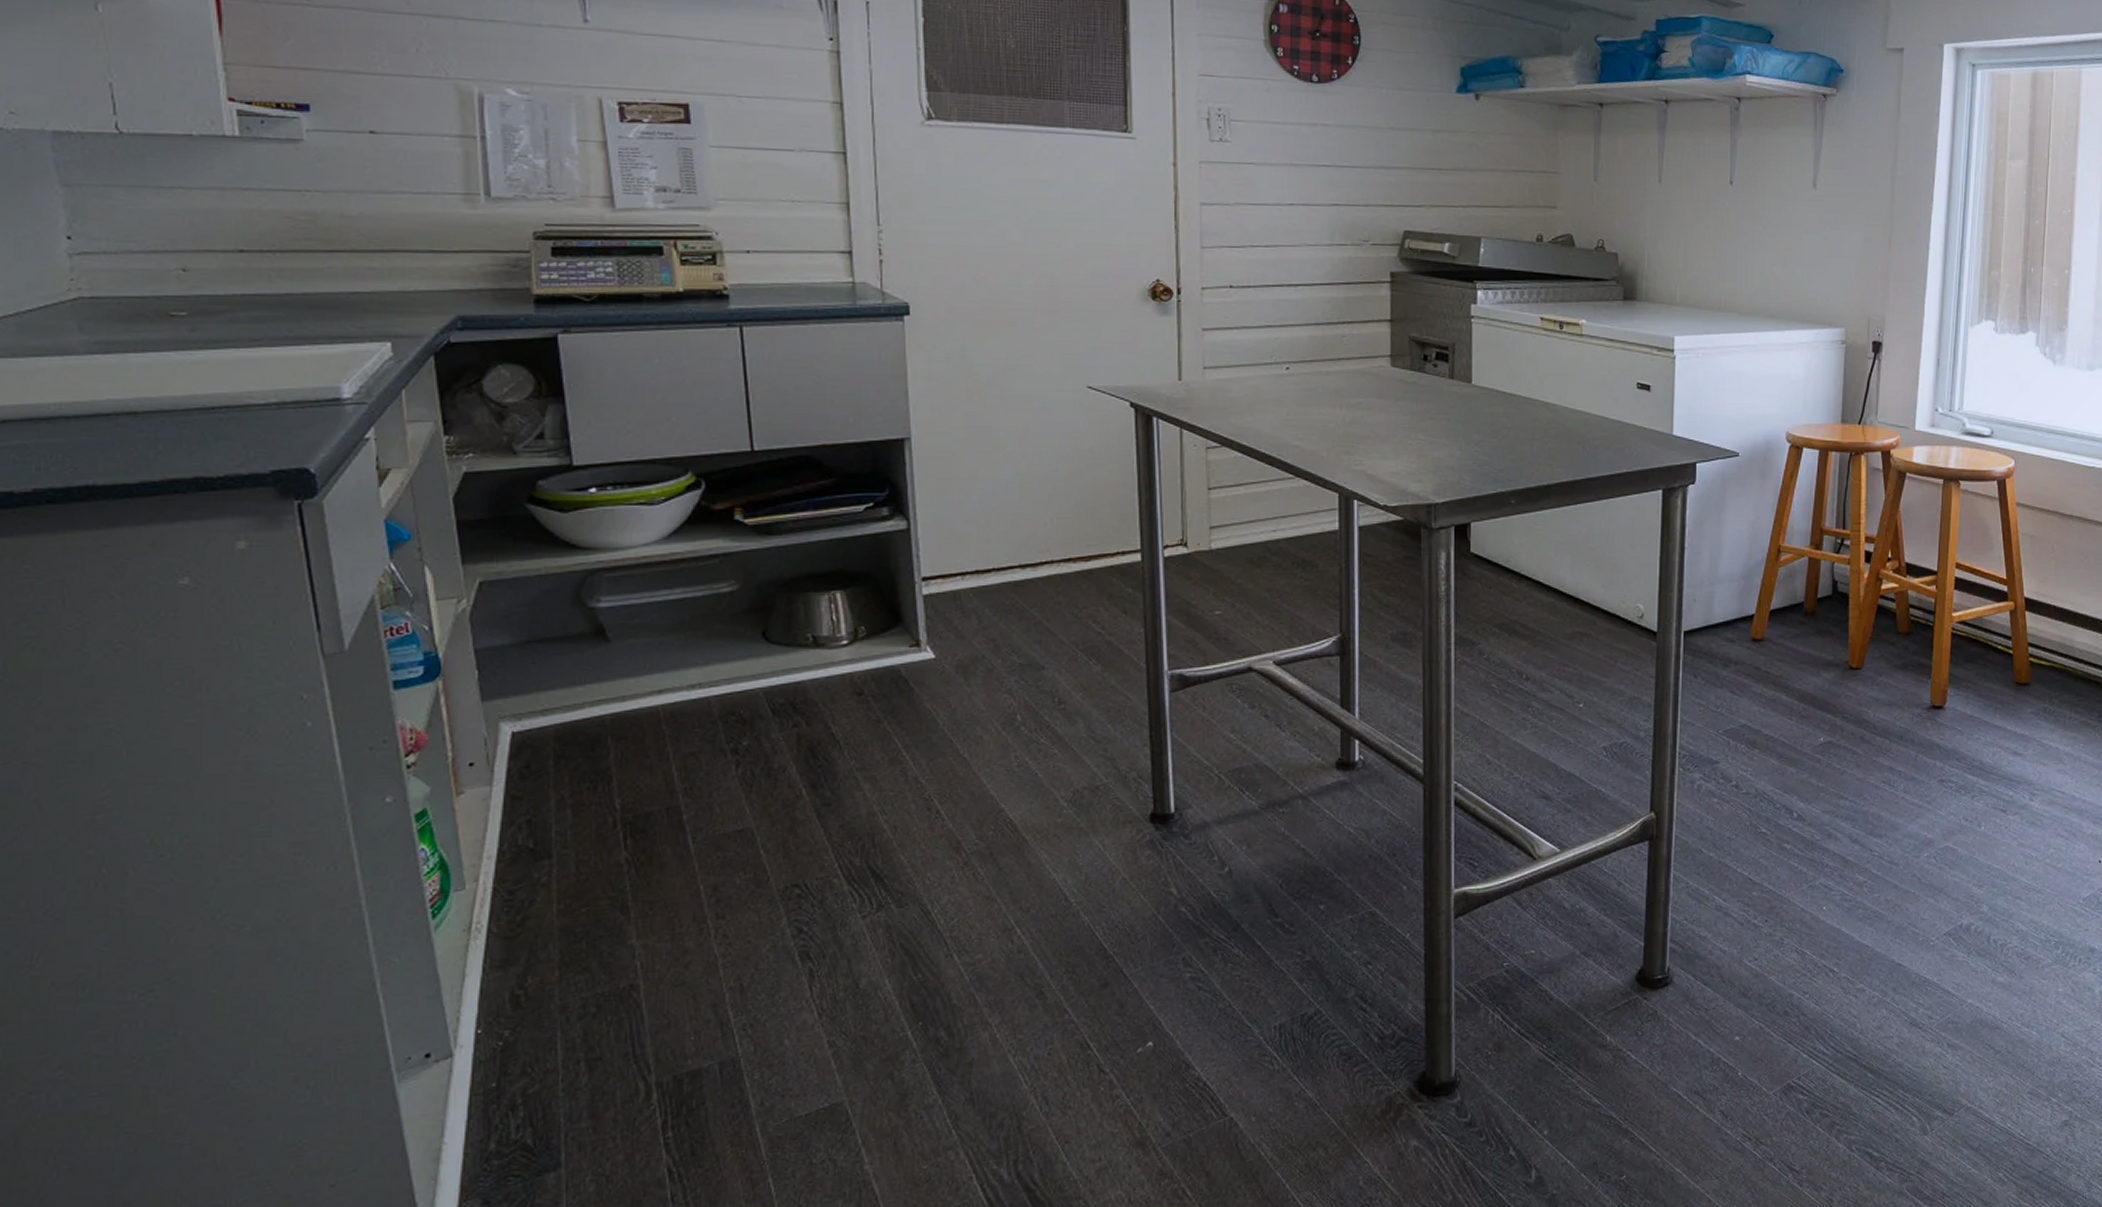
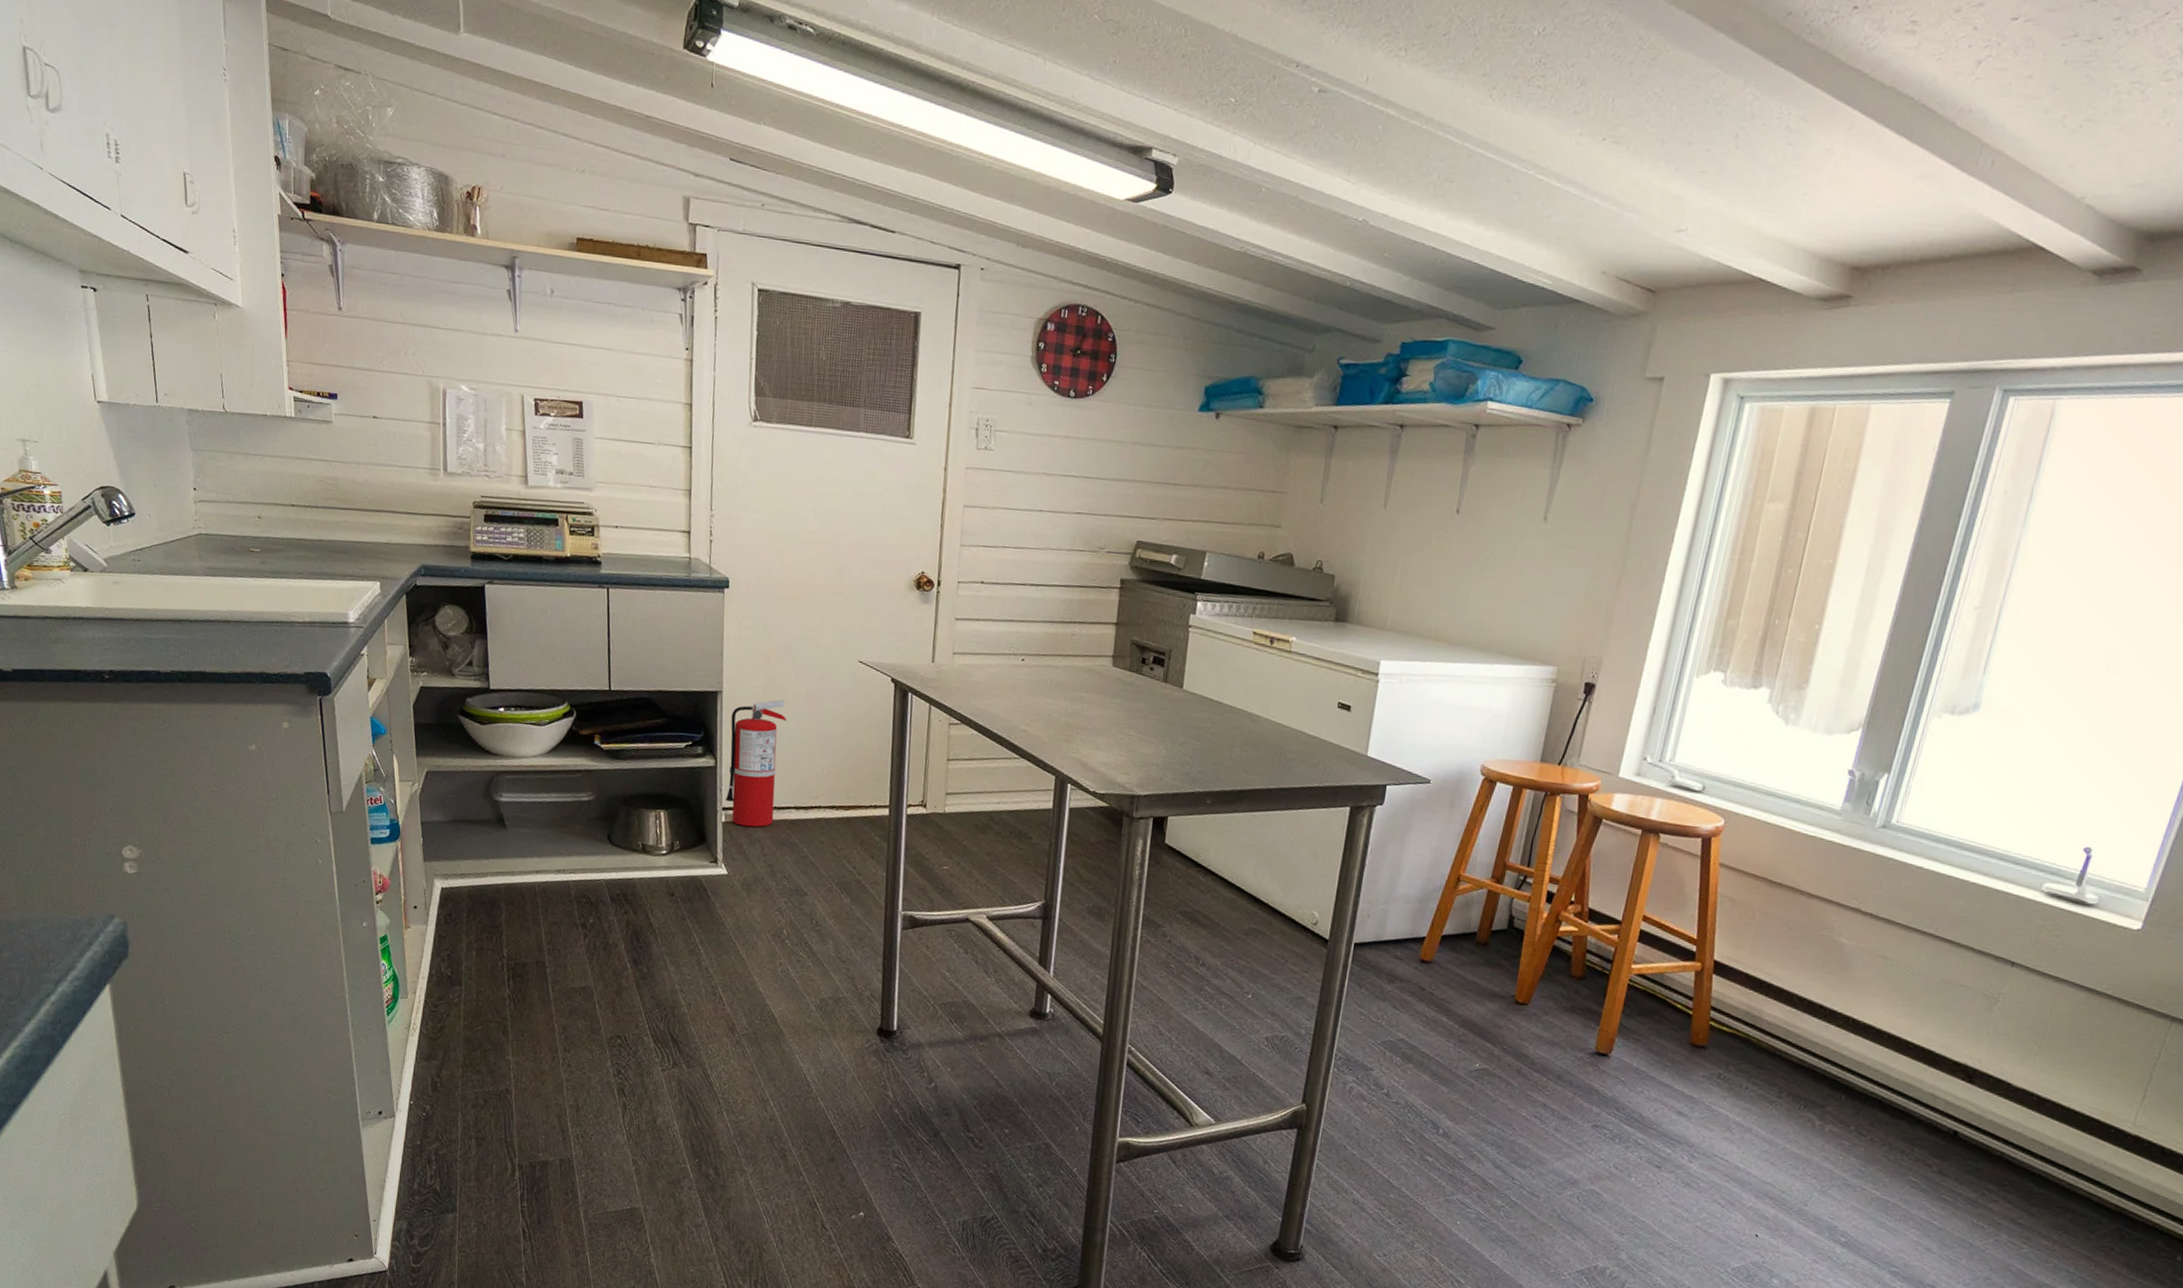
fire extinguisher: none [924,440,1000,597] -> present [725,699,787,828]

